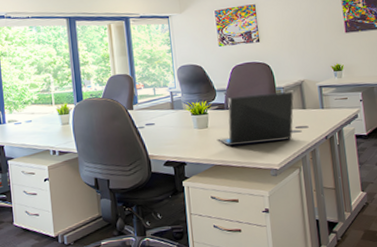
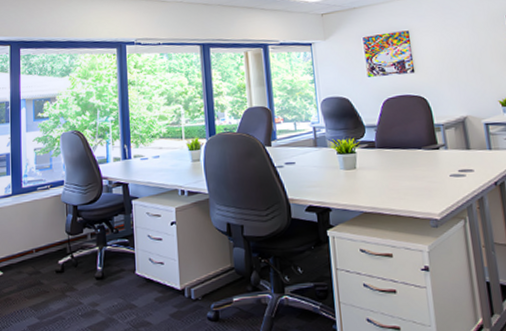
laptop: present [216,91,294,146] -> none [366,129,456,191]

